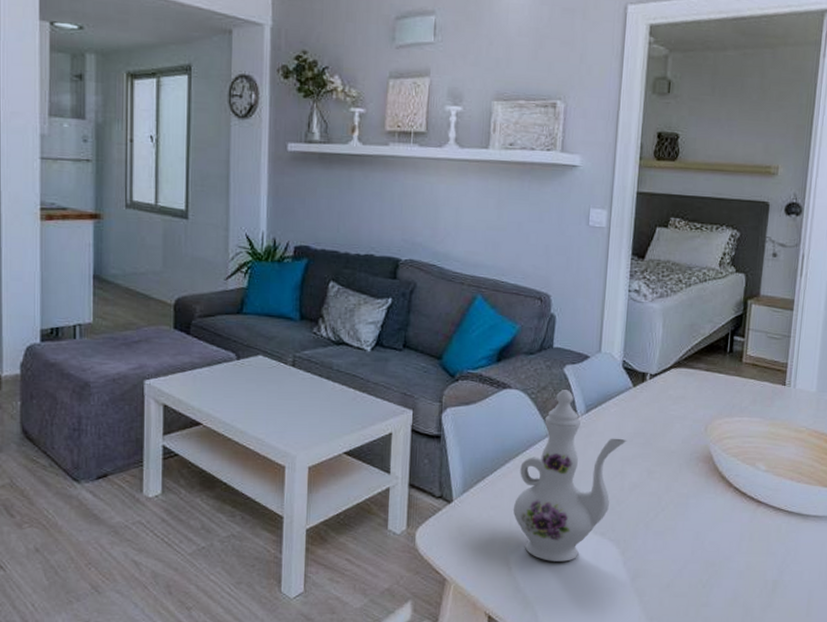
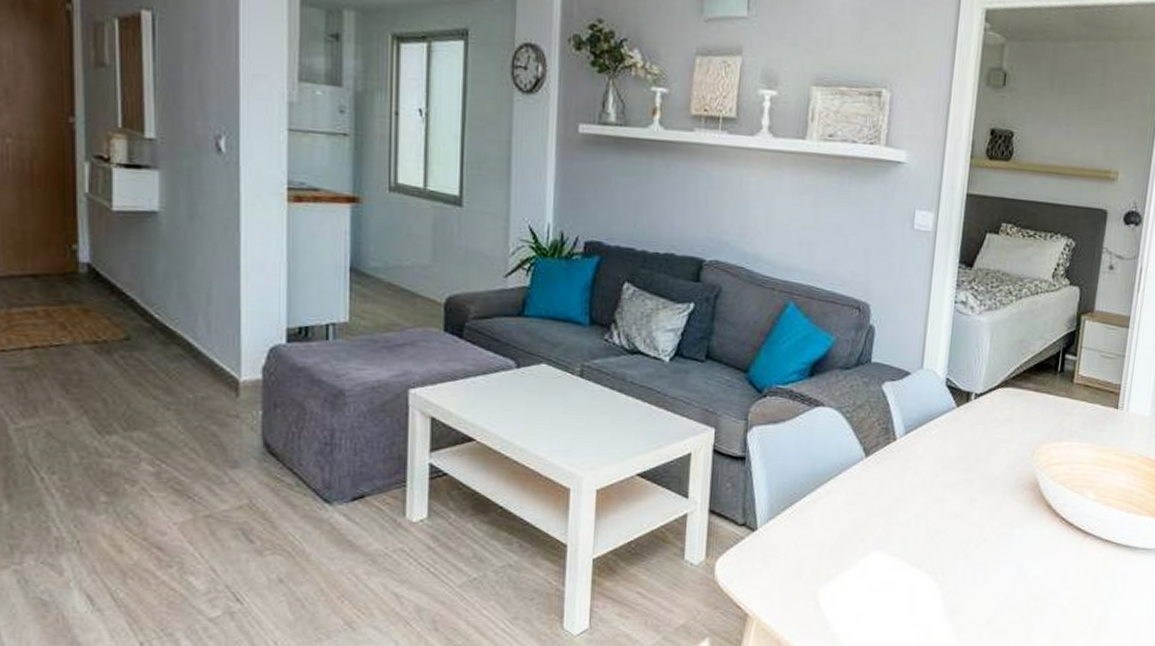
ewer: present [513,390,627,562] -> none [823,409,949,596]

